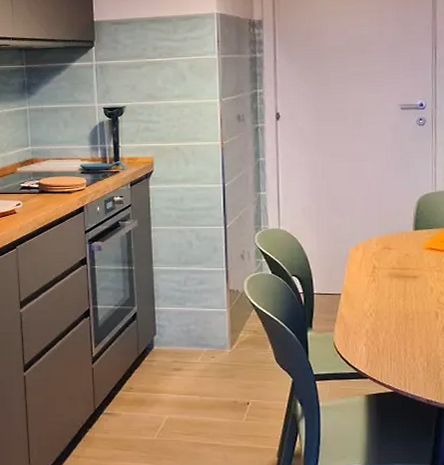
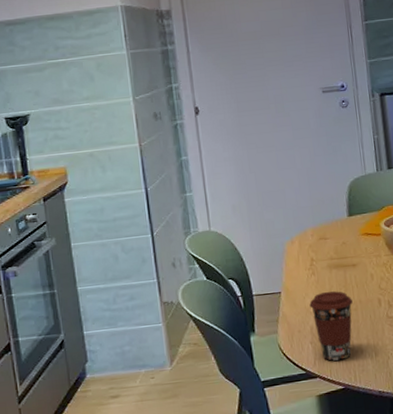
coffee cup: none [367,298,410,365] -> present [309,291,353,361]

